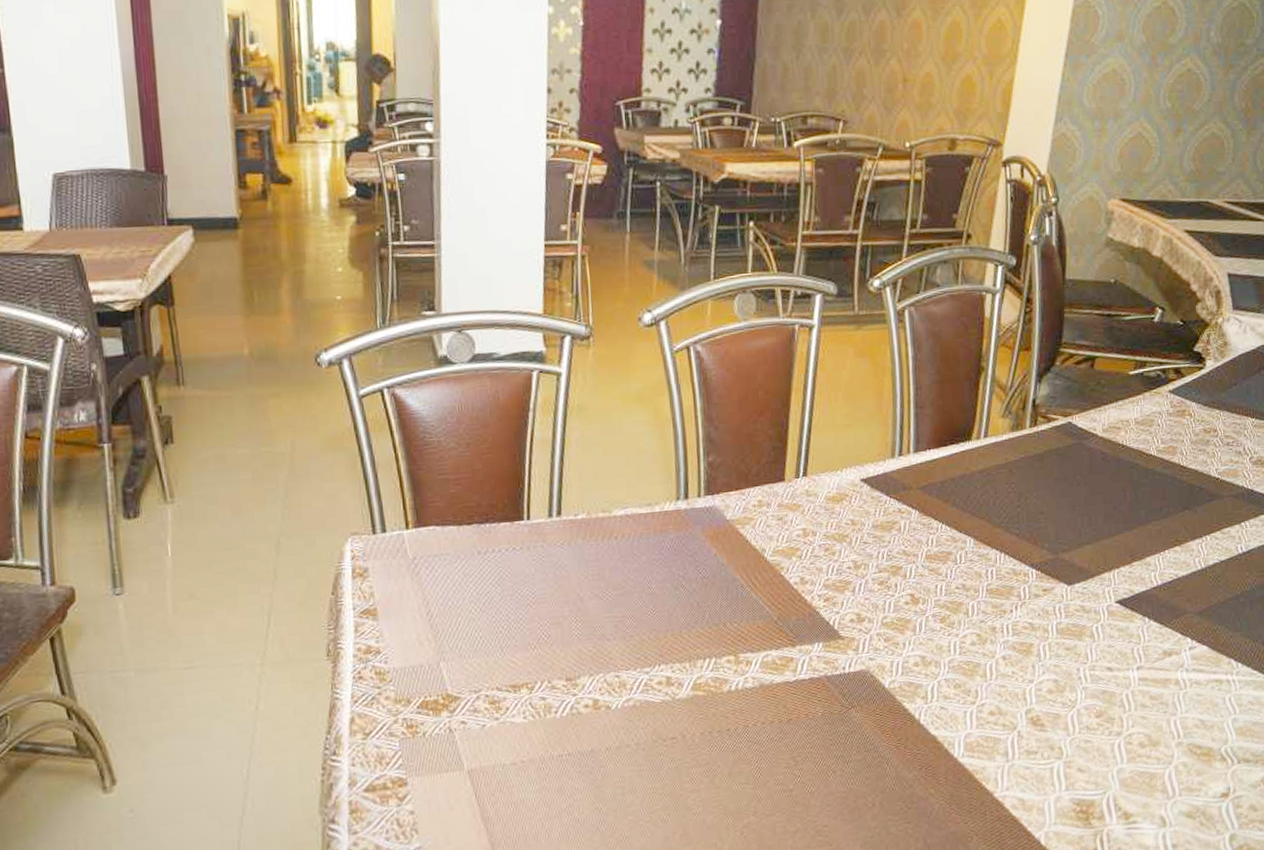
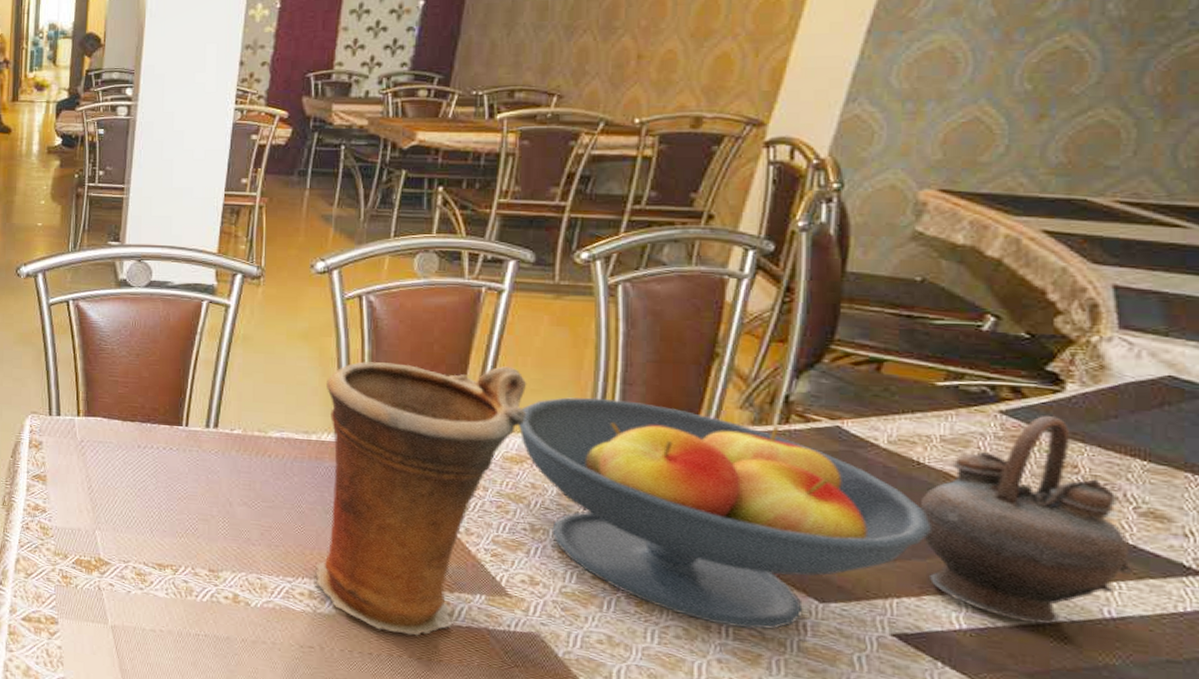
vase: none [664,404,842,703] -> present [315,361,527,636]
fruit bowl: none [835,423,1135,624] -> present [517,397,933,629]
teapot: none [1126,390,1252,569] -> present [920,416,1133,624]

